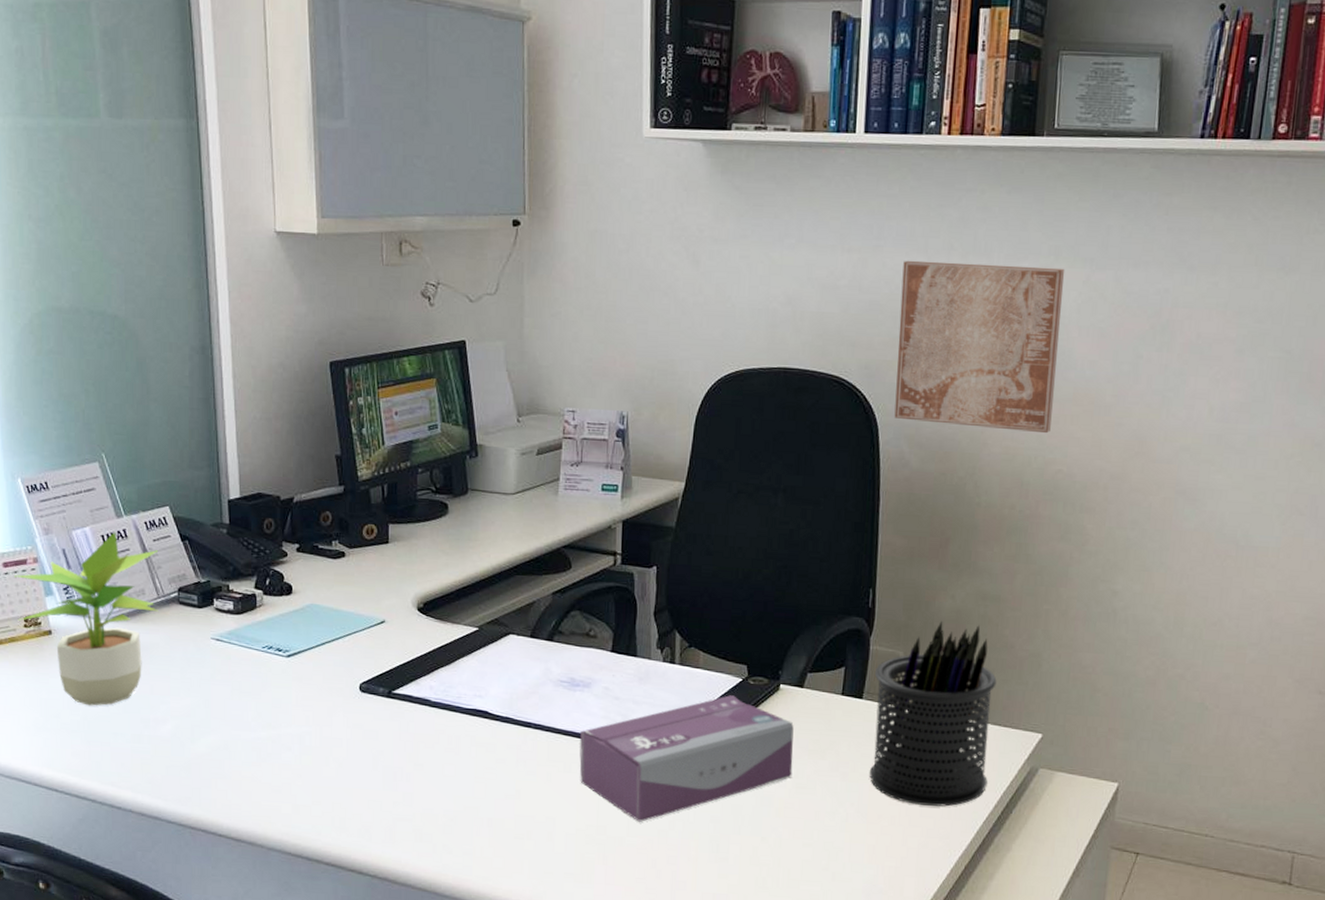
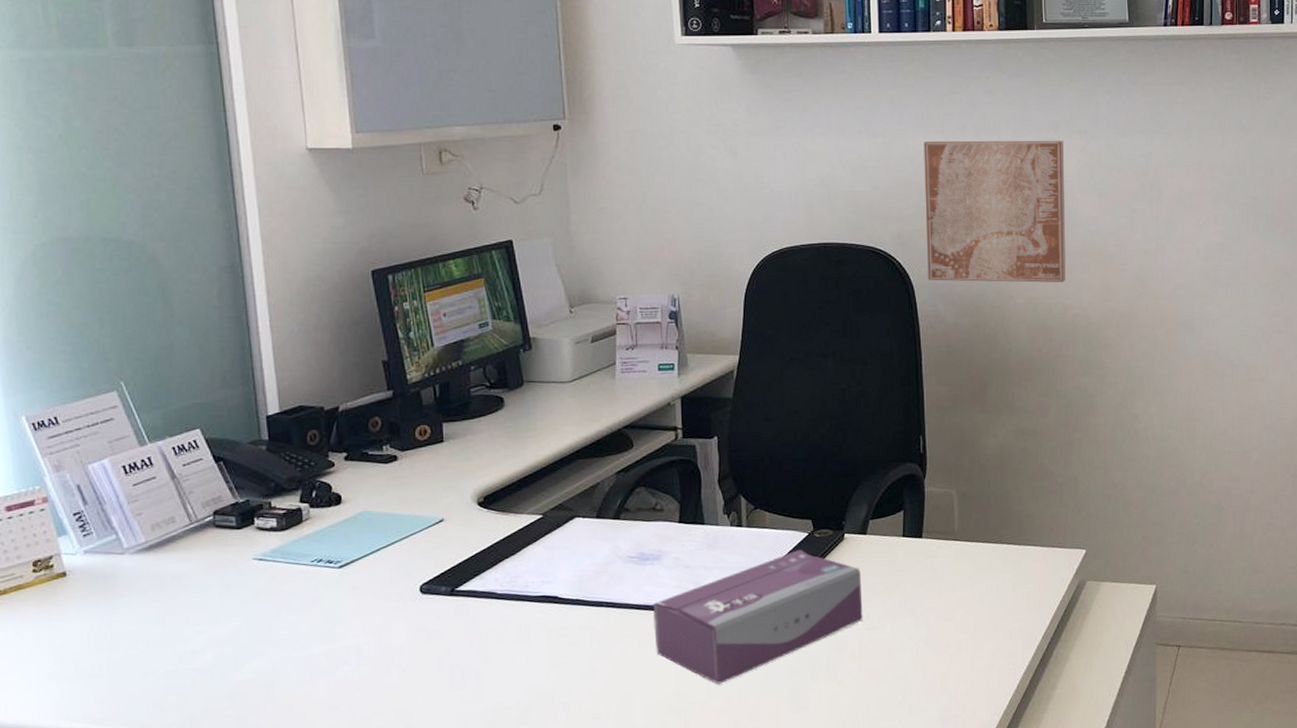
potted plant: present [14,531,159,706] -> none [19,460,191,647]
pen holder: present [869,620,997,807] -> none [931,457,1042,630]

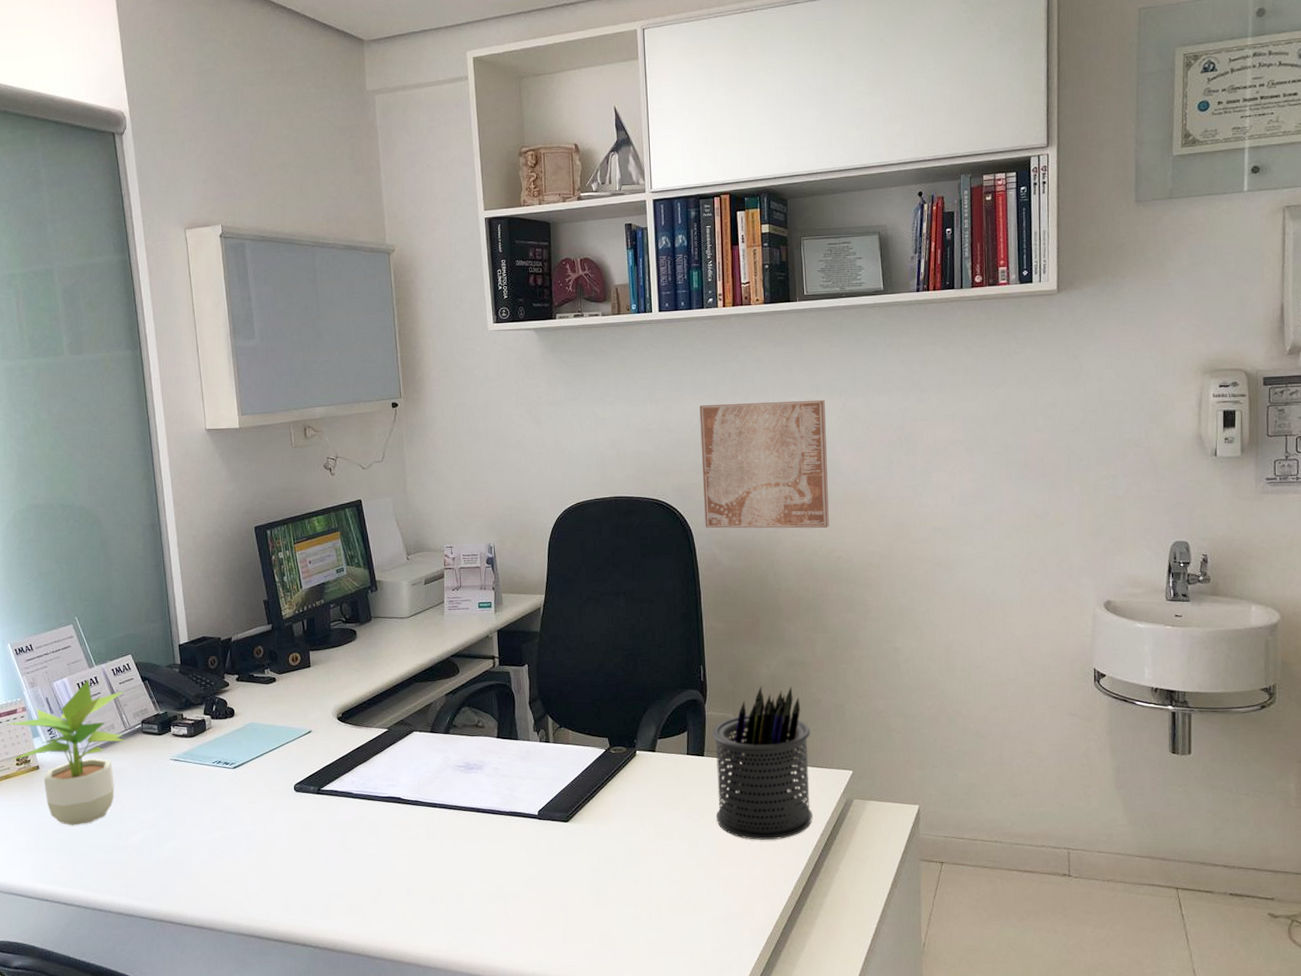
potted plant: none [19,460,191,647] -> present [7,679,126,826]
tissue box: present [653,550,863,684] -> none [477,764,654,878]
pen holder: none [931,457,1042,630] -> present [711,685,813,840]

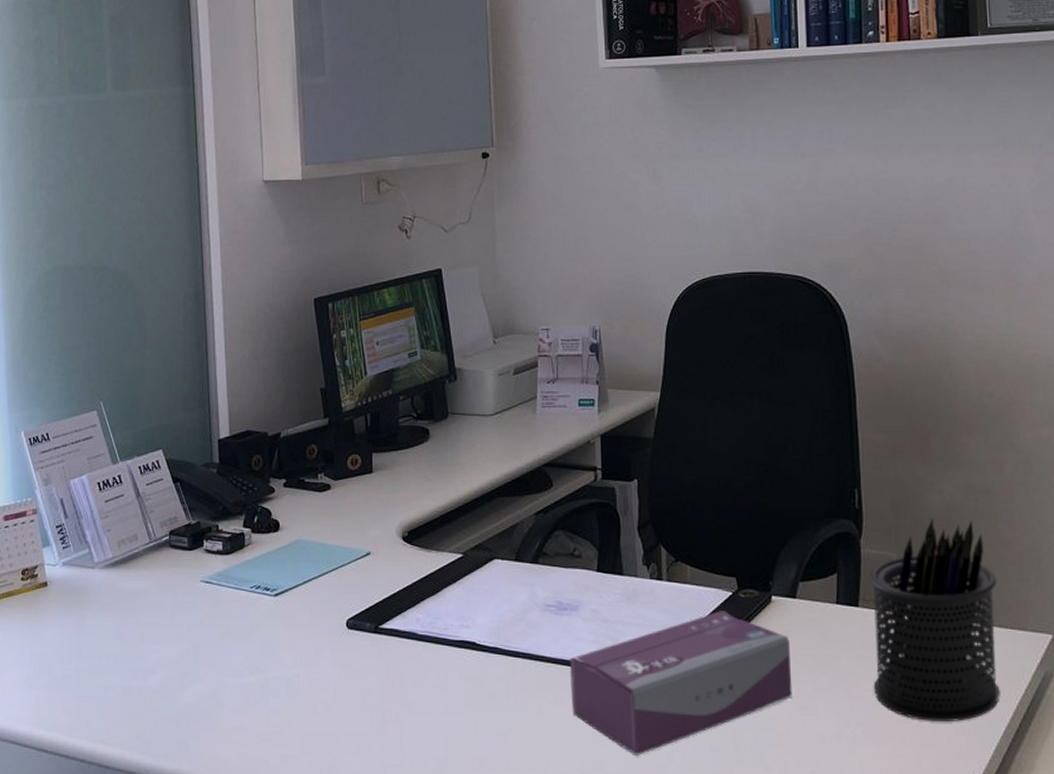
potted plant: present [7,679,126,826] -> none [14,477,152,659]
tissue box: none [477,764,654,878] -> present [570,611,793,756]
wall art: present [699,399,829,529] -> none [856,156,1020,319]

